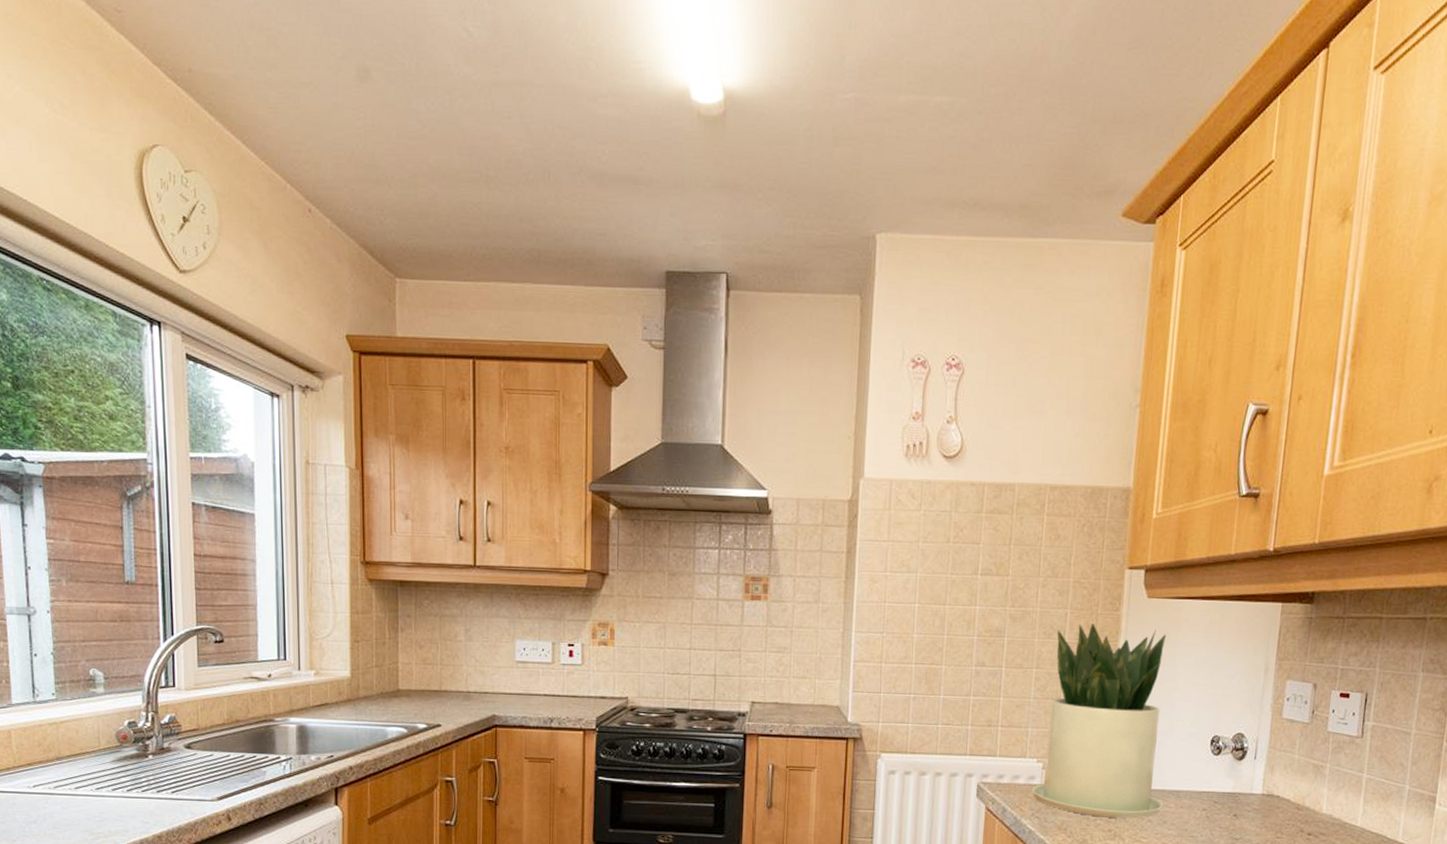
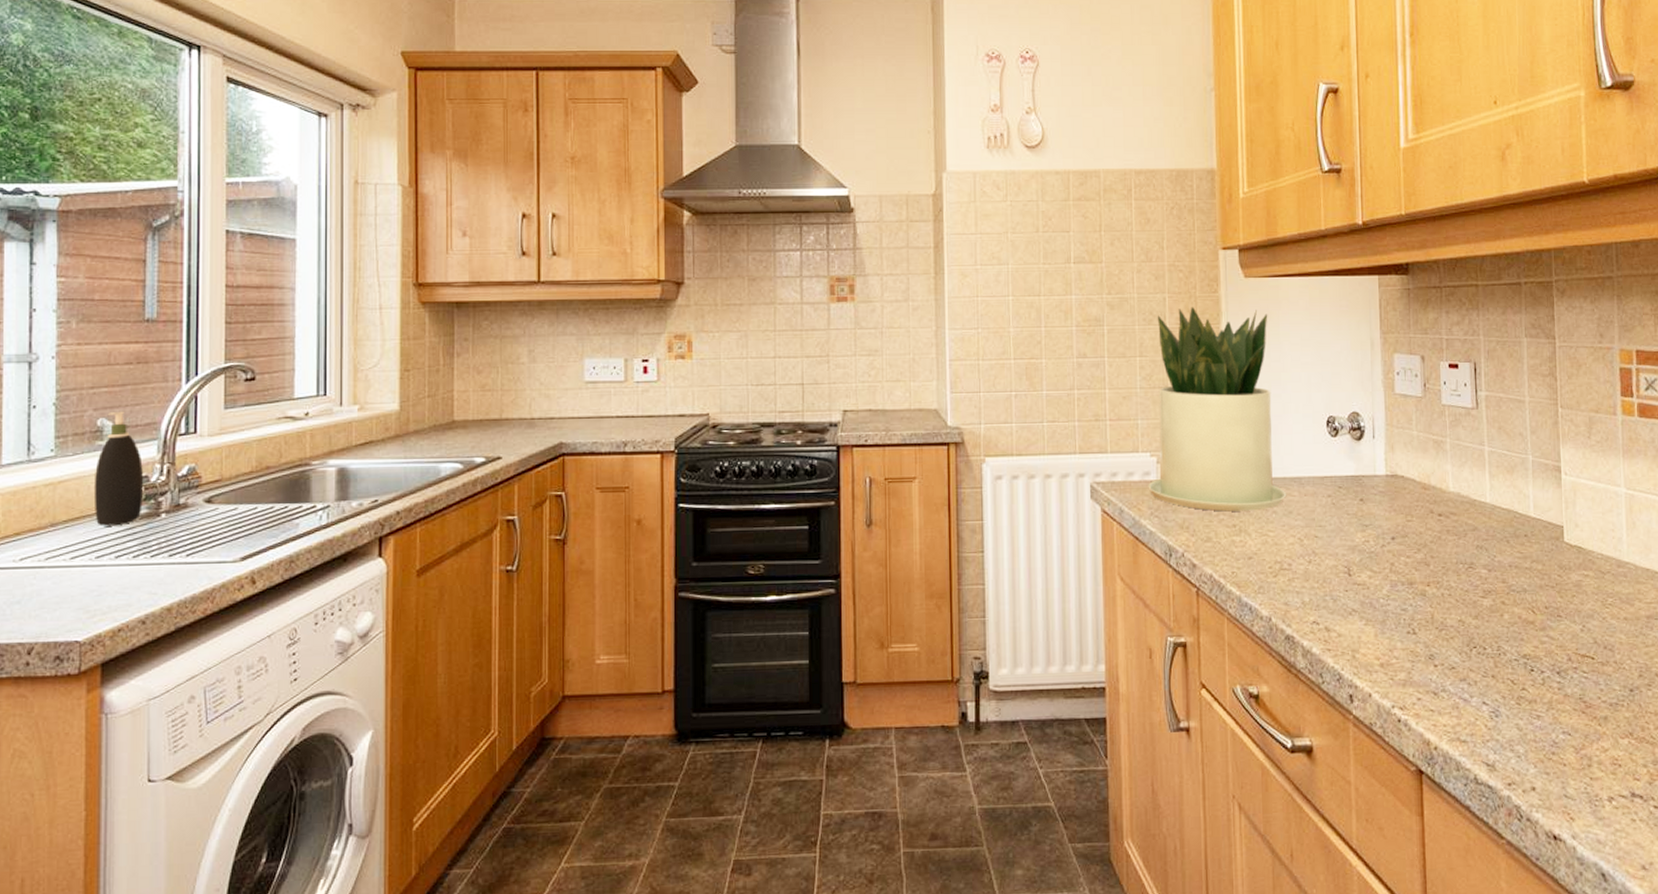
soap dispenser: none [90,663,133,763] -> present [93,411,144,526]

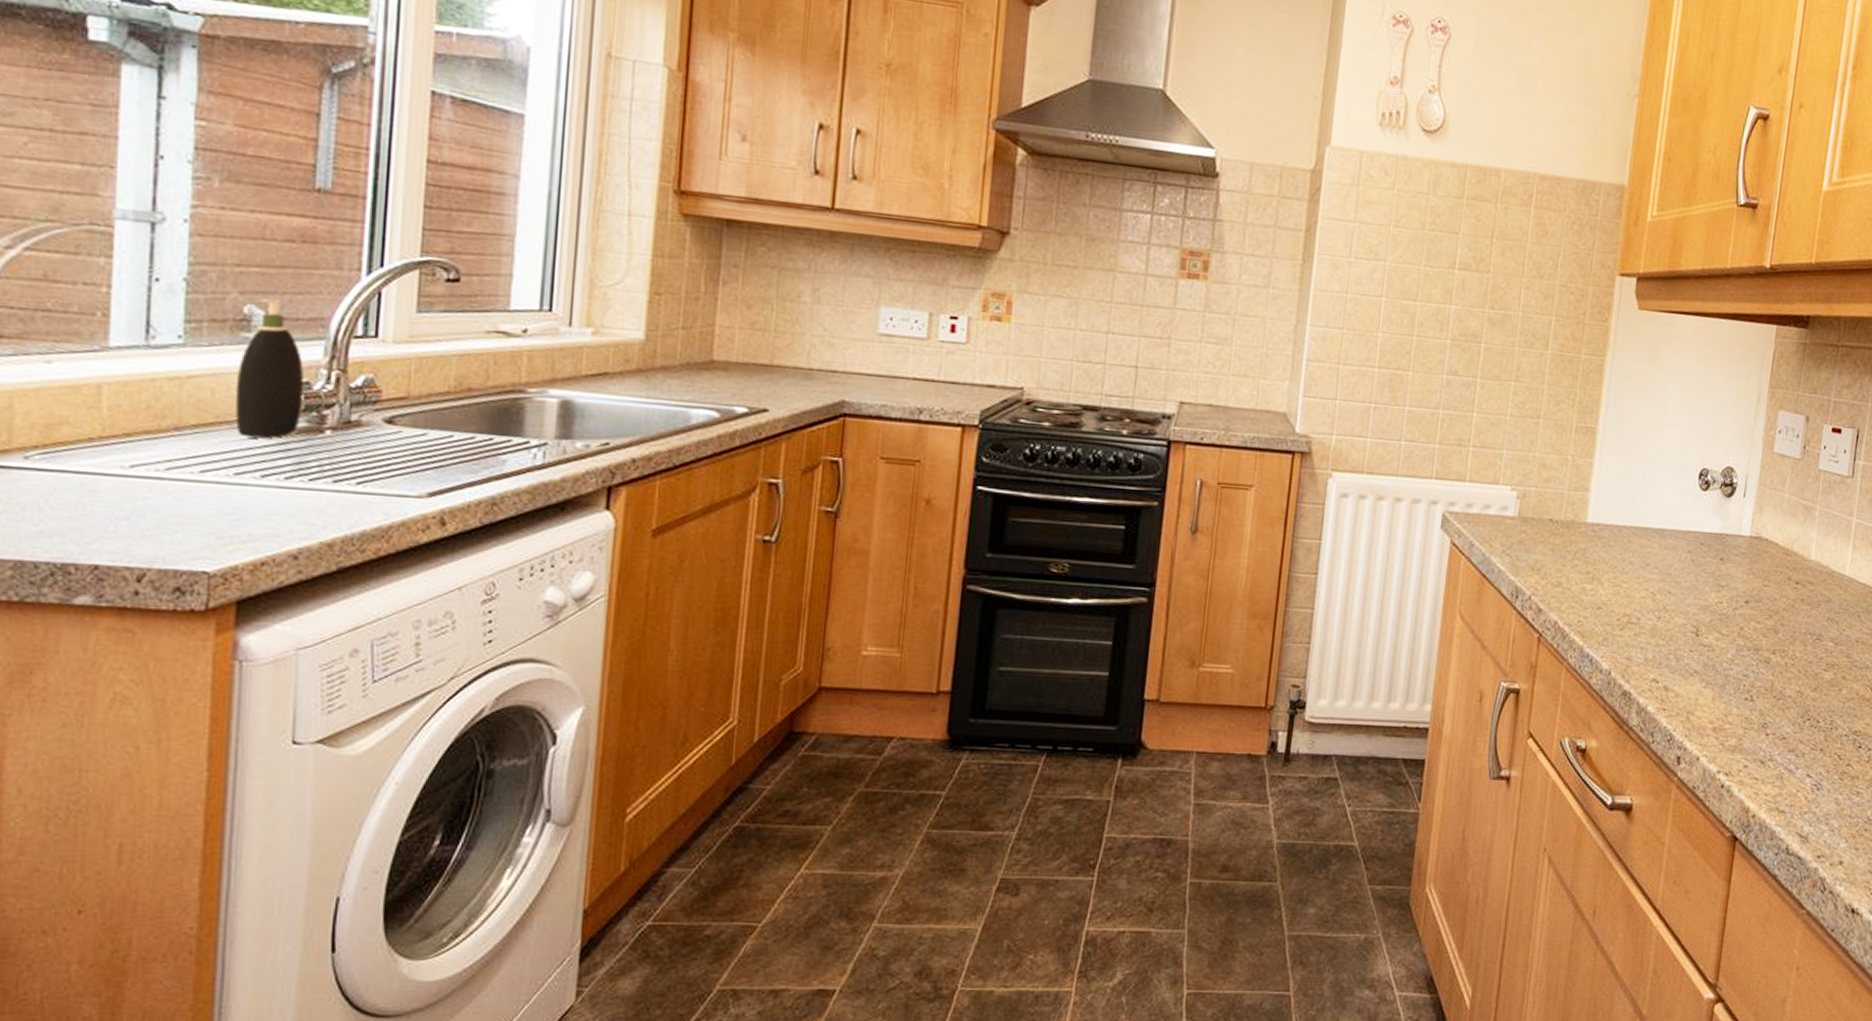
planter: present [1148,307,1287,512] -> none [1503,334,1657,560]

